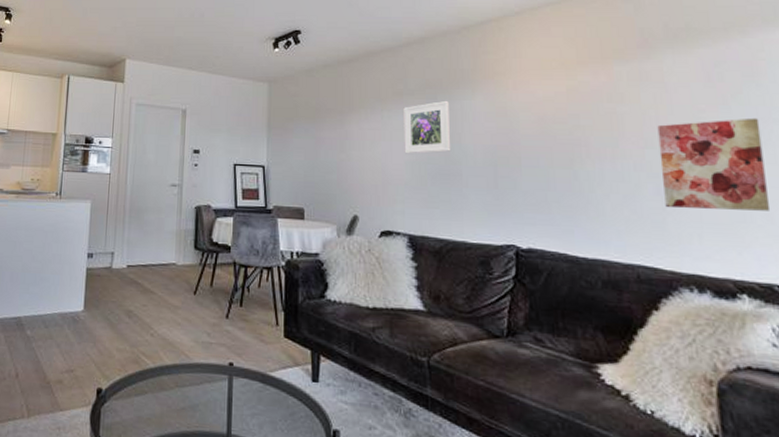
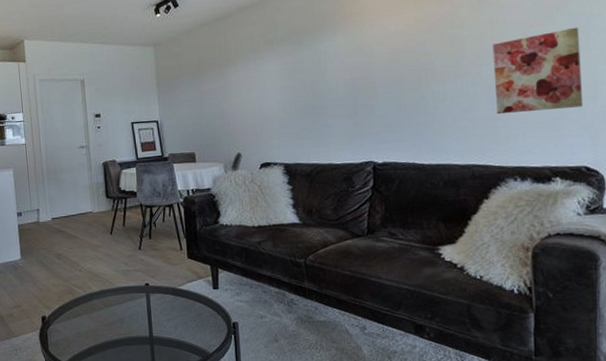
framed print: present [403,100,451,154] -> none [274,43,317,96]

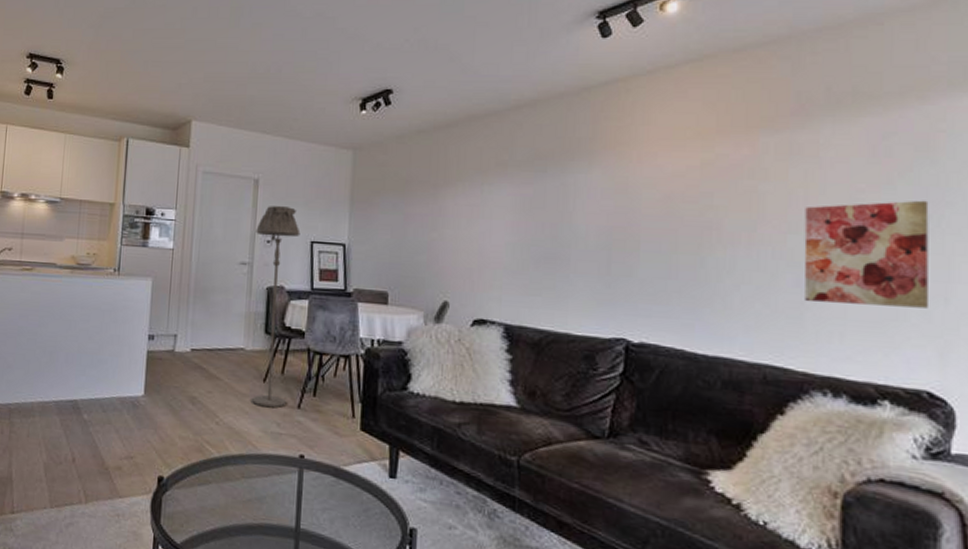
floor lamp: none [88,98,130,253] -> present [252,206,301,408]

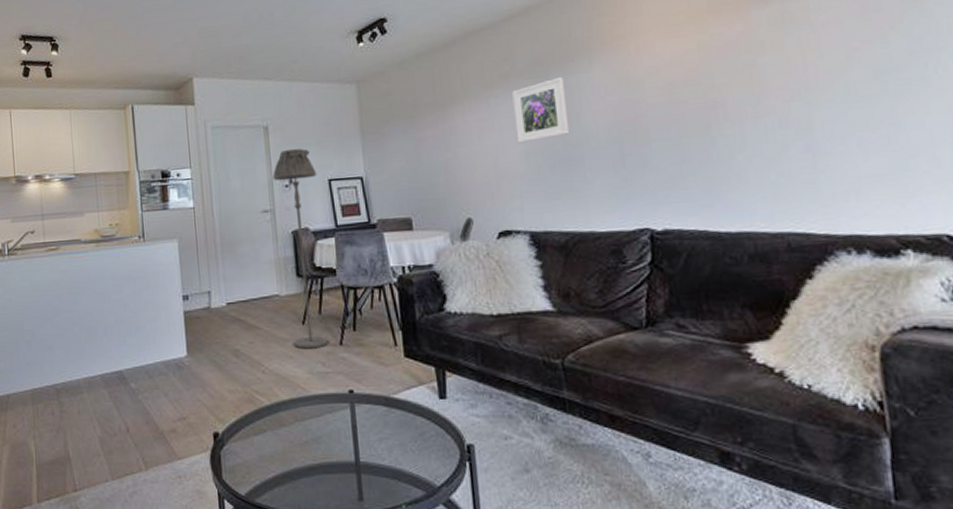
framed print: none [505,173,560,235] -> present [512,76,570,144]
wall art: present [804,200,930,308] -> none [804,49,938,166]

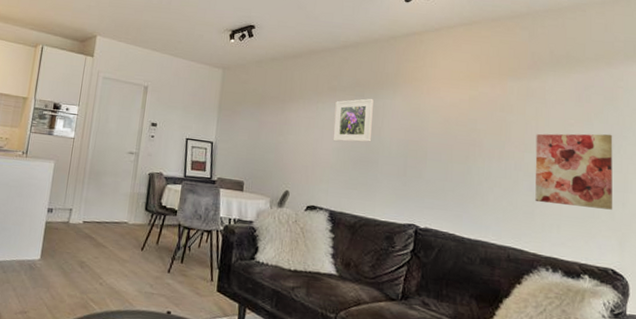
floor lamp: present [272,148,329,349] -> none [131,108,178,272]
wall art: none [804,49,938,166] -> present [535,133,613,210]

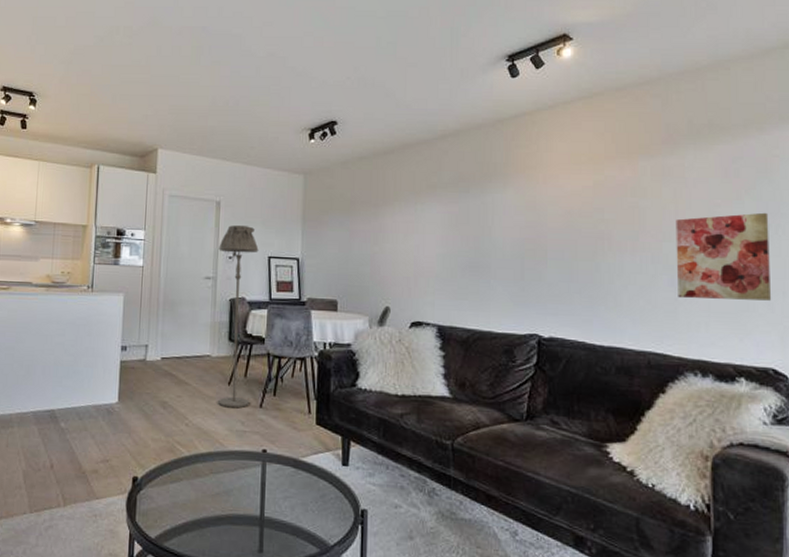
floor lamp: none [131,108,178,272] -> present [218,225,259,408]
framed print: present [332,98,374,143] -> none [436,193,482,247]

